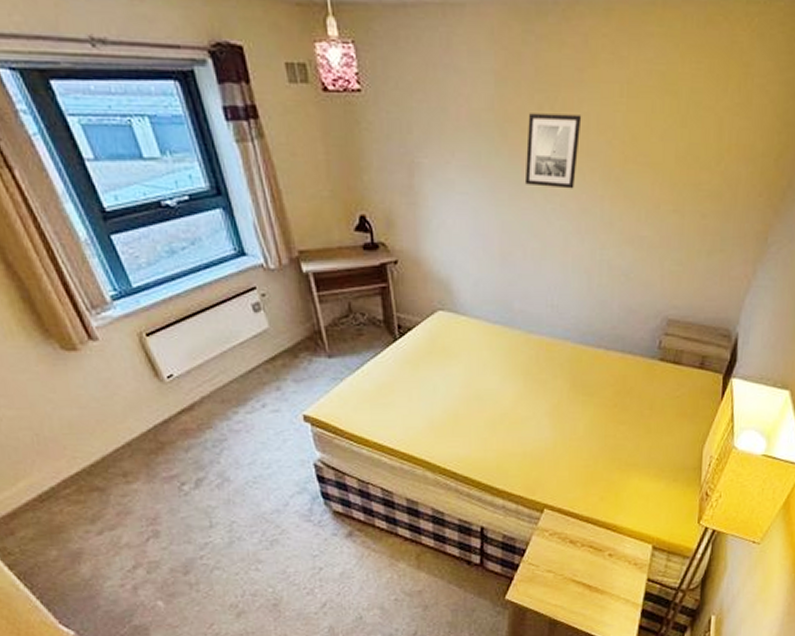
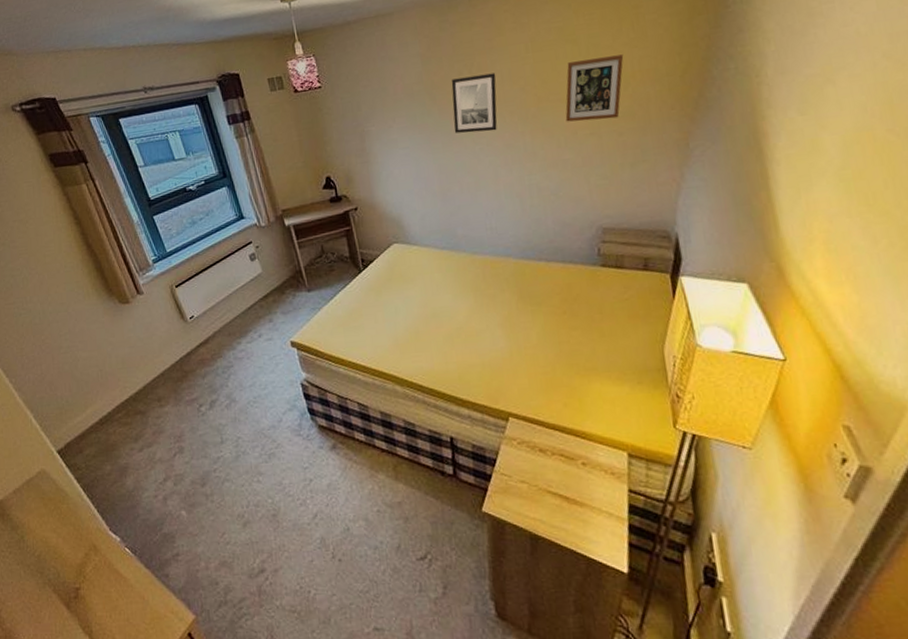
picture frame: none [650,119,724,197] -> present [565,54,624,122]

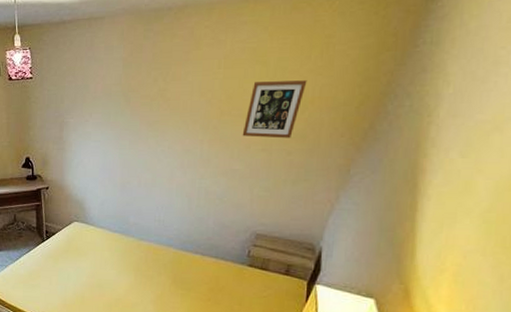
wall art: present [451,73,497,134] -> none [141,83,187,136]

